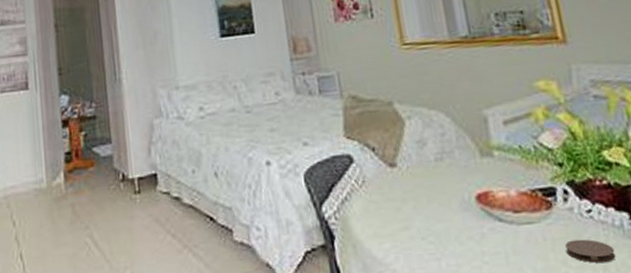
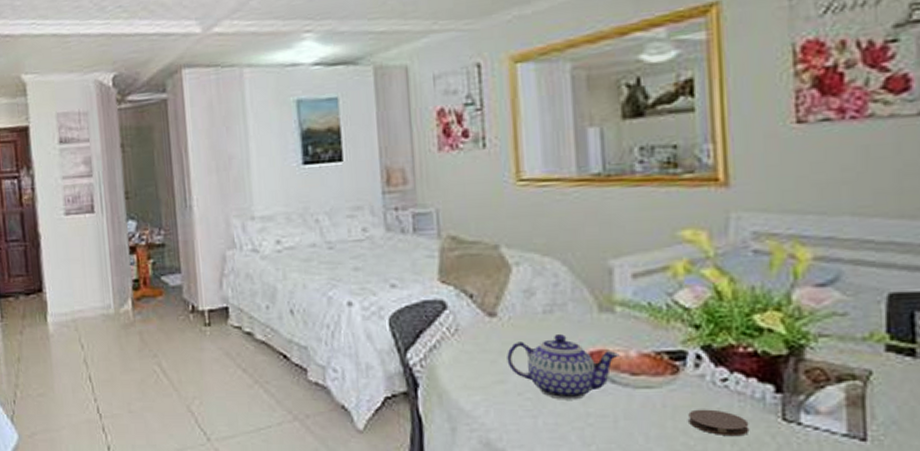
teapot: none [408,179,503,241] -> present [507,334,620,400]

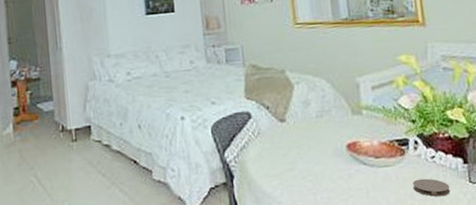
teapot: present [507,334,620,400] -> none [294,132,367,180]

